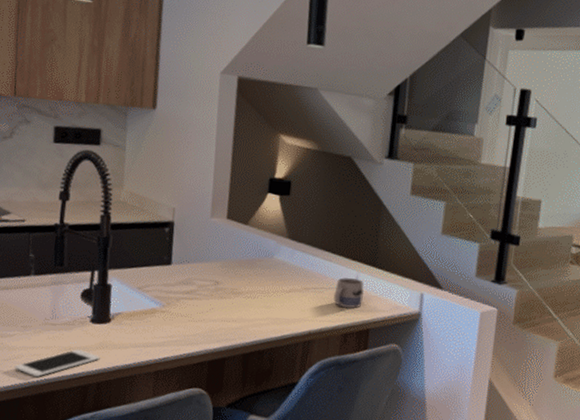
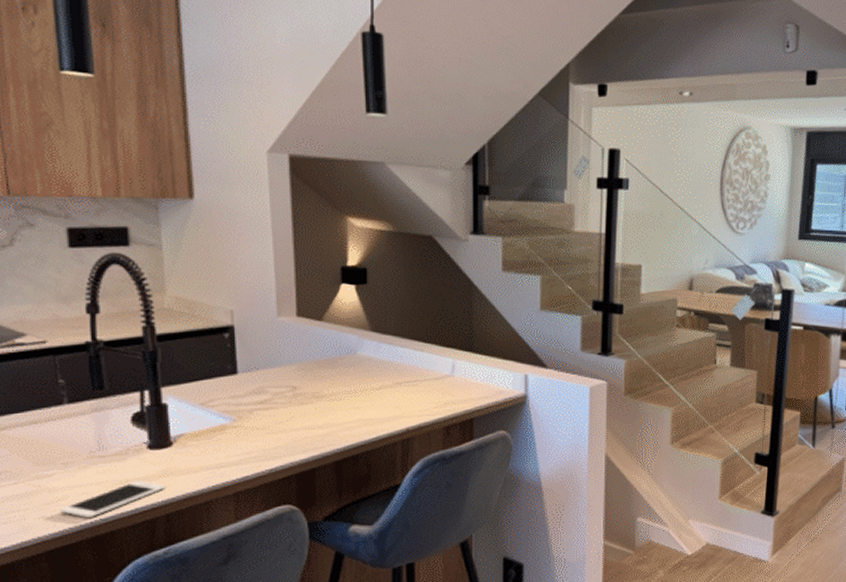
mug: present [333,277,365,309] -> none [430,367,464,399]

